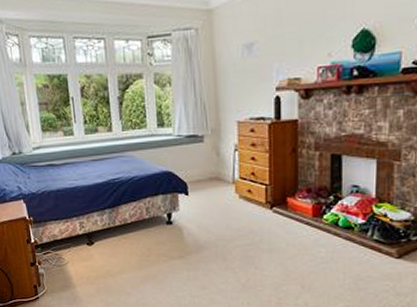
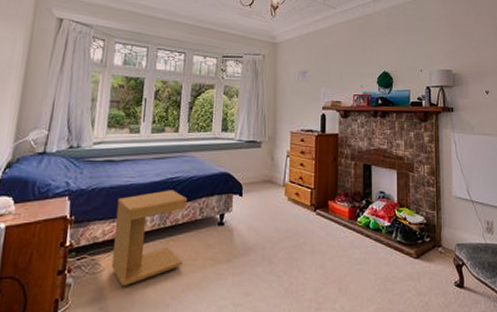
side table: none [67,191,137,276] -> present [111,190,188,286]

